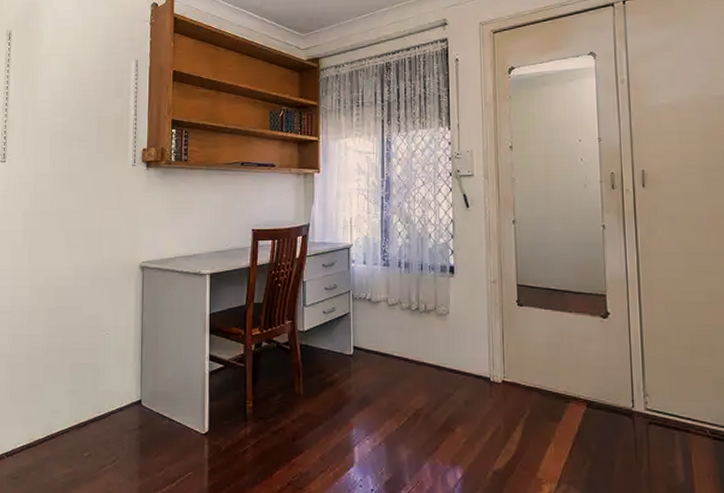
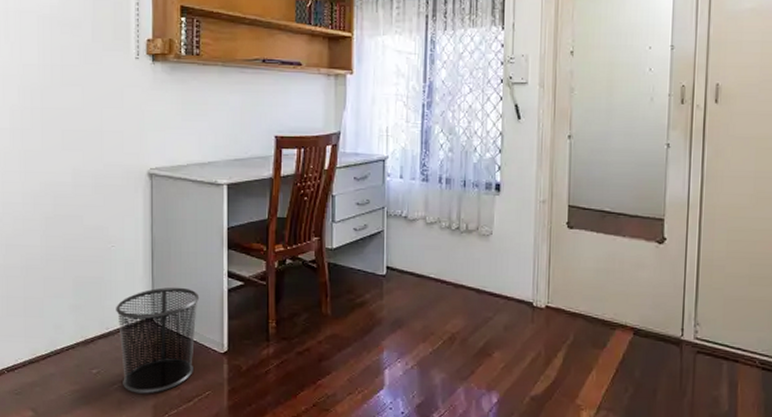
waste bin: none [108,371,184,476] -> present [116,287,200,394]

